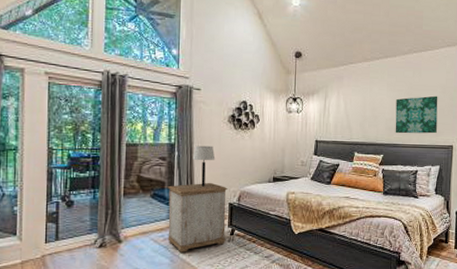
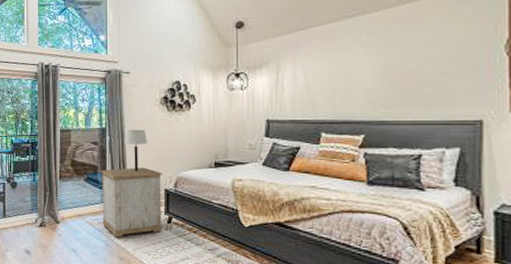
wall art: present [395,95,438,134] -> none [381,55,452,108]

